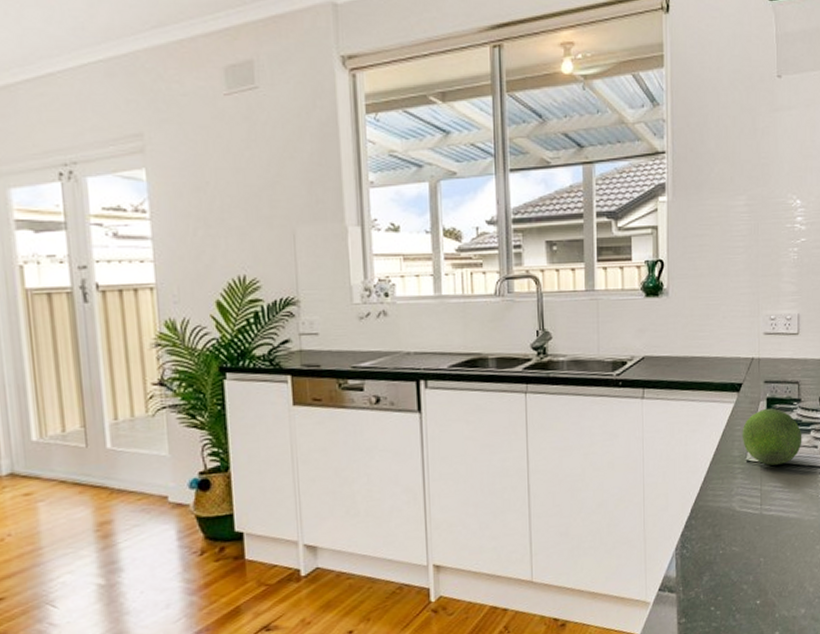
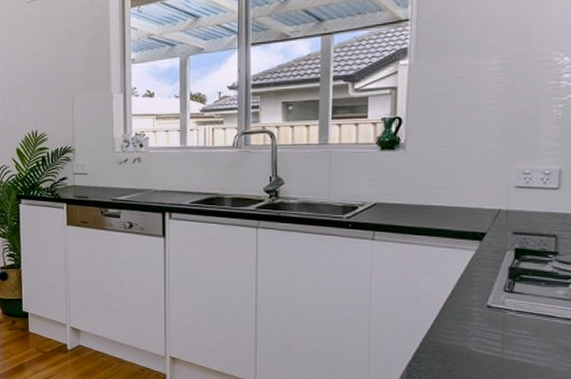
fruit: present [742,408,802,466] -> none [482,258,558,313]

